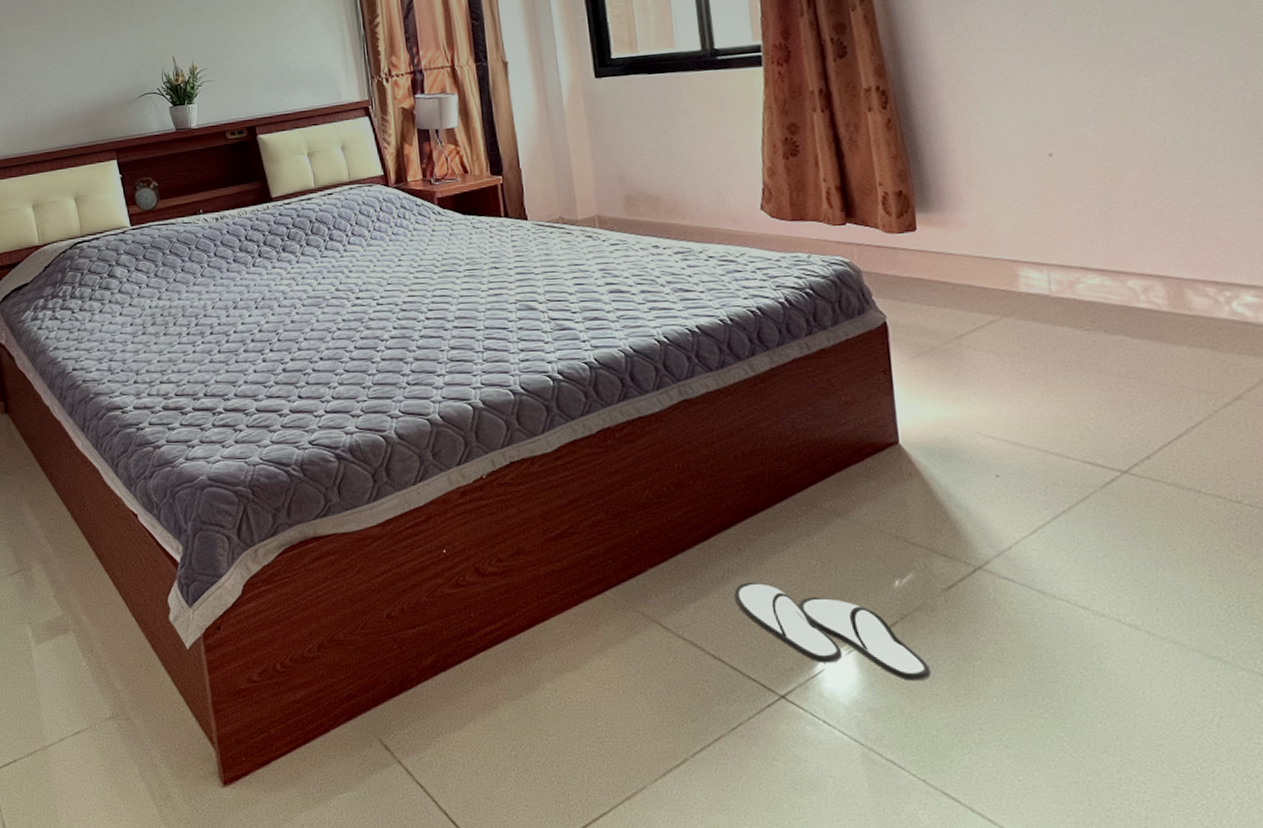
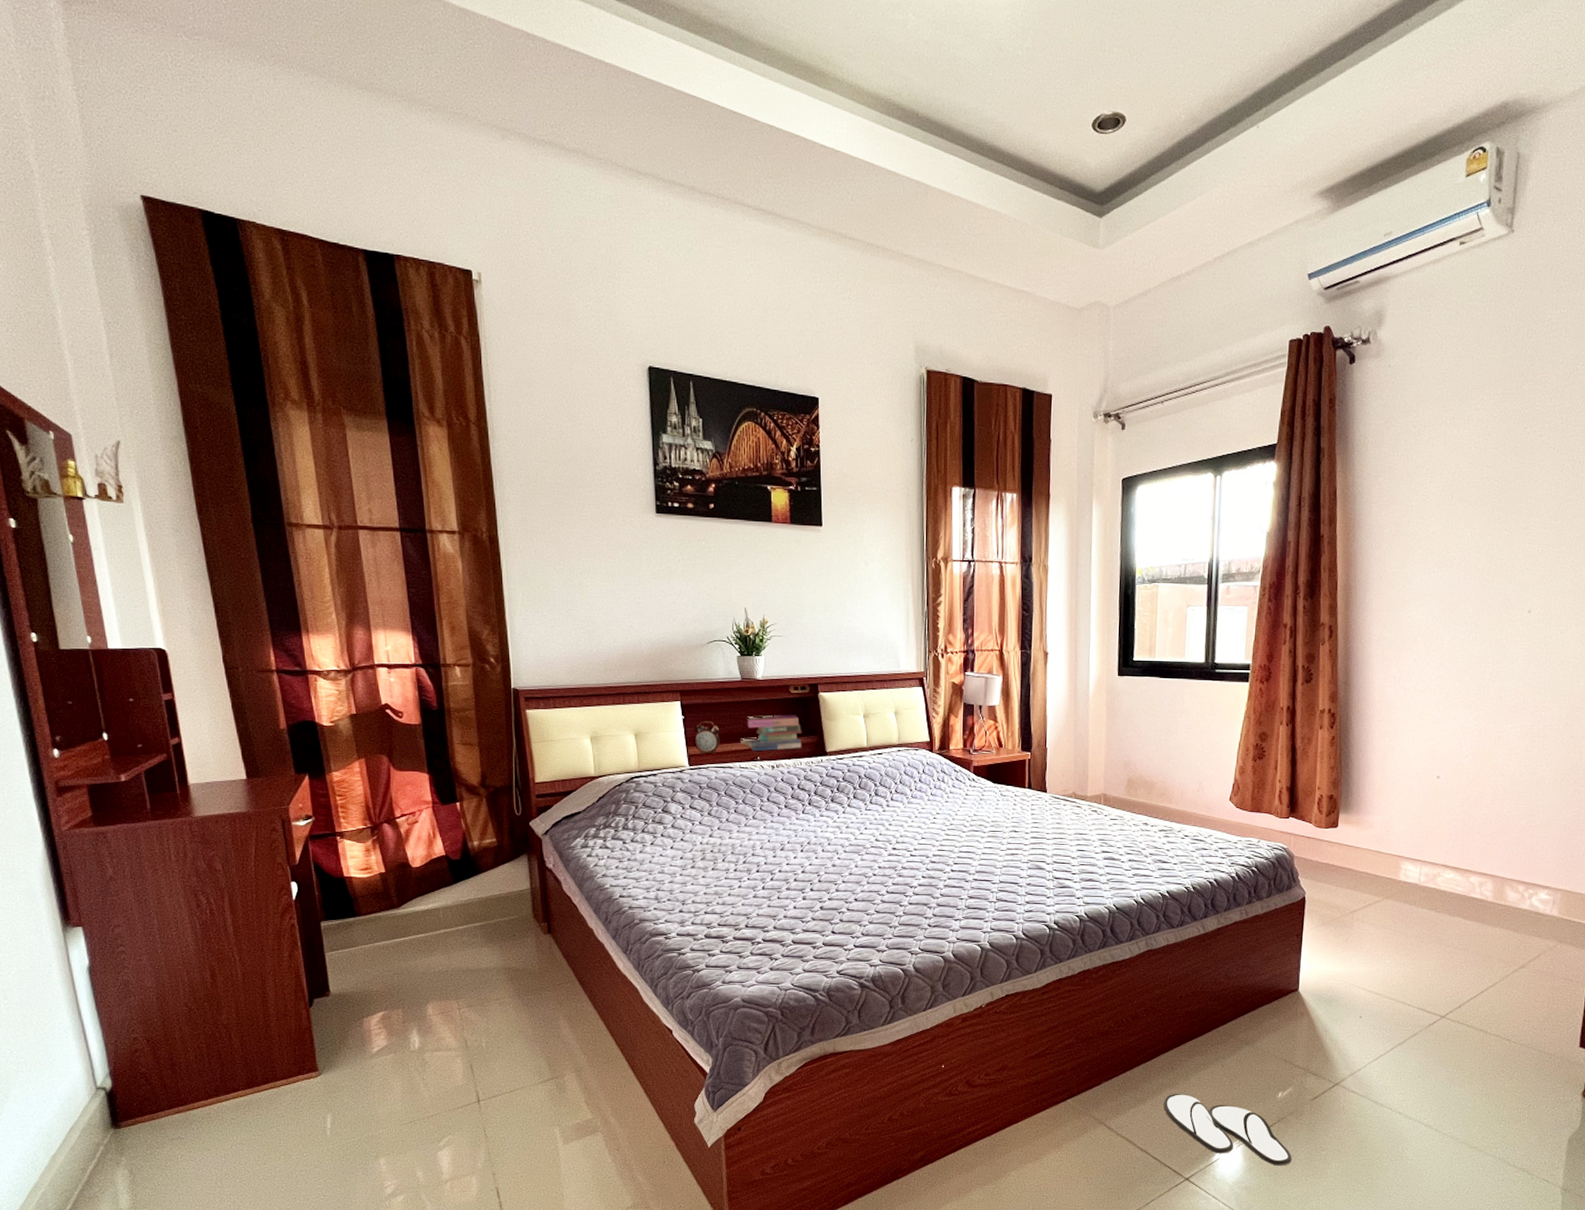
books: none [181,161,245,205] -> present [741,715,802,752]

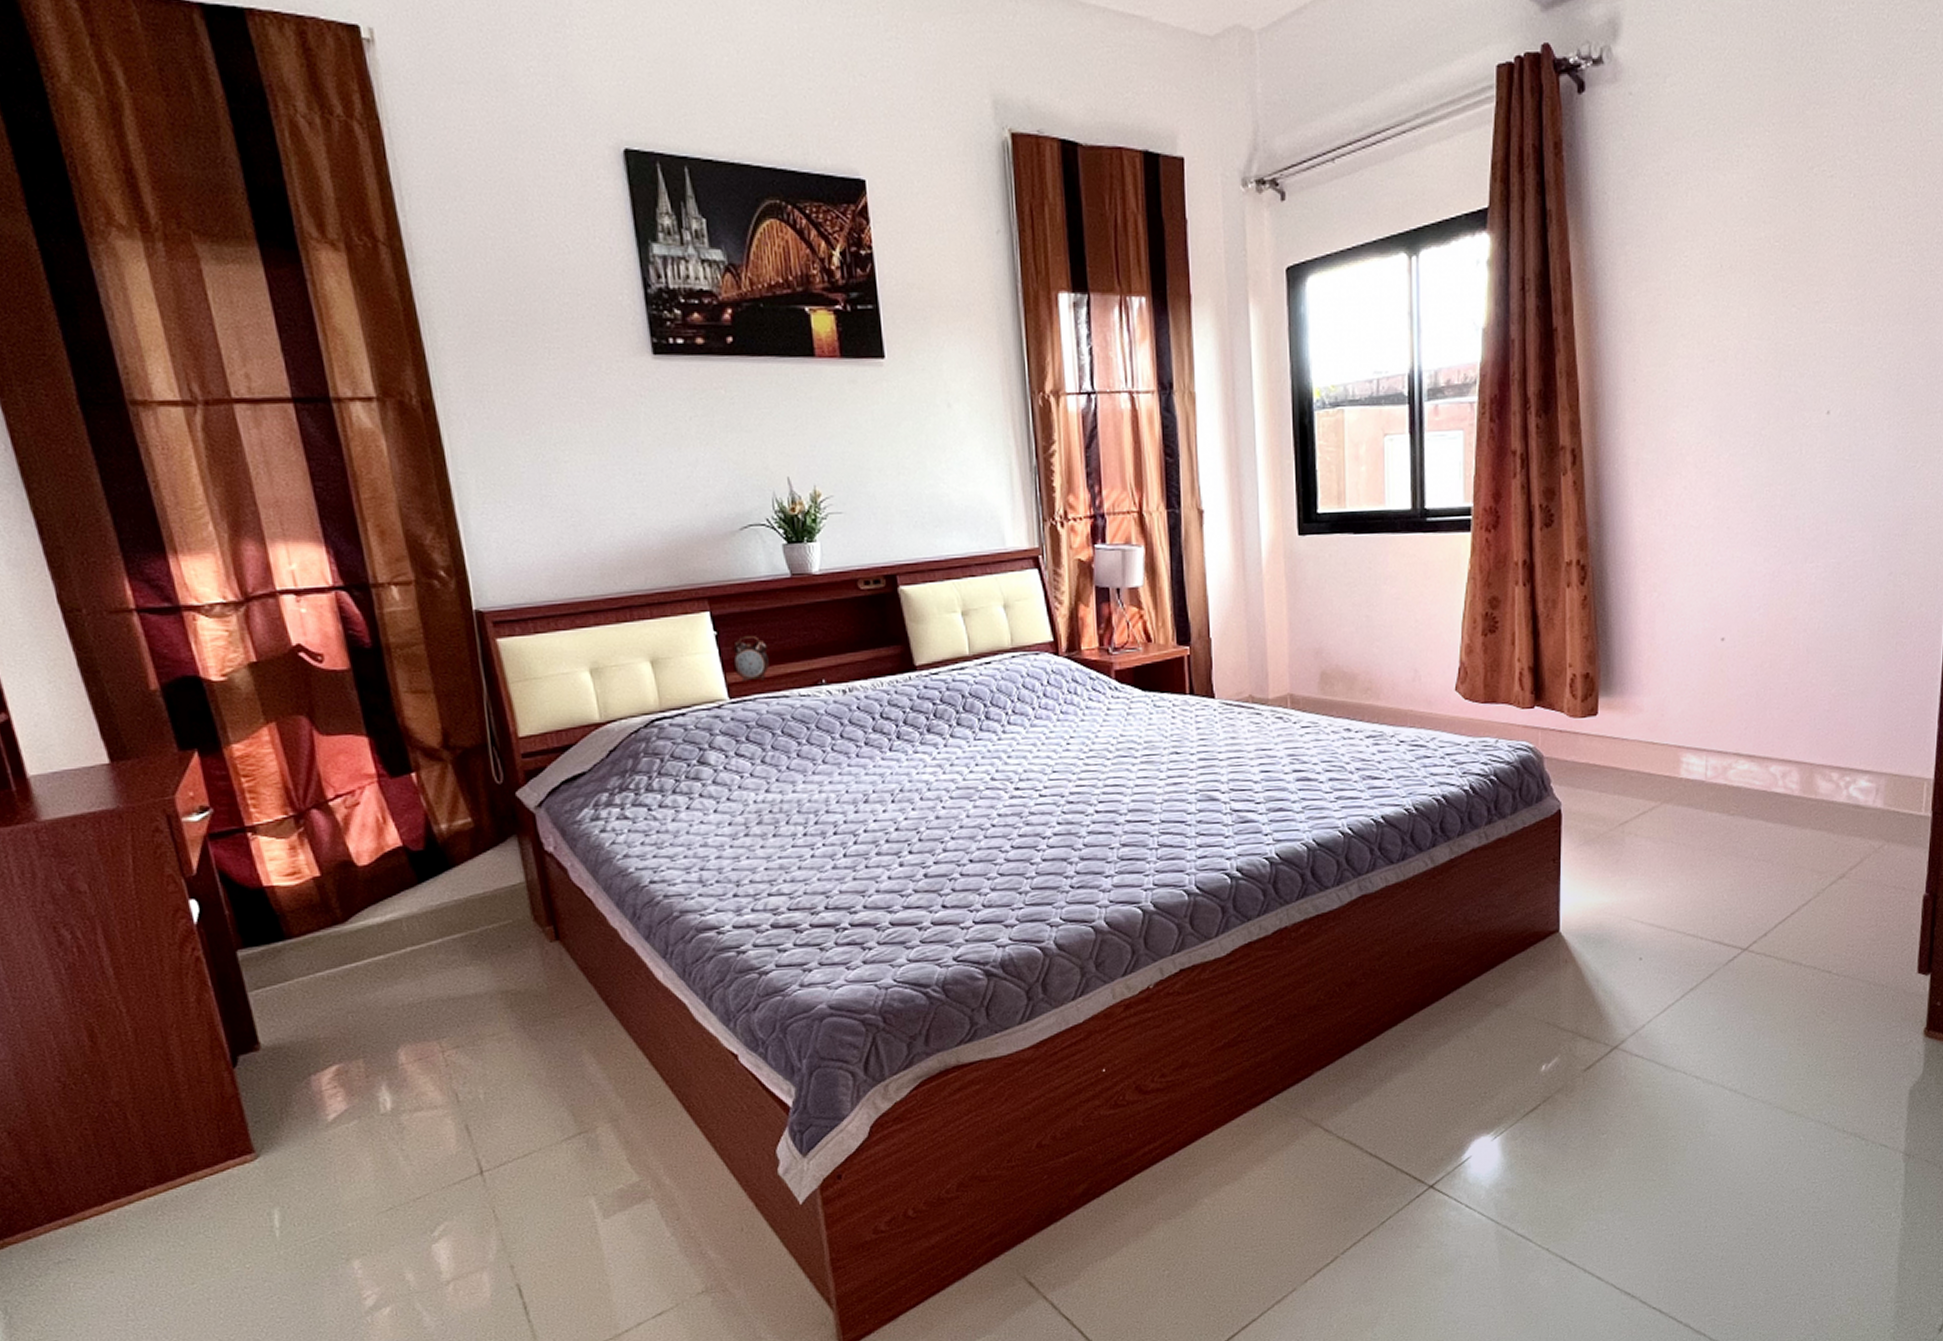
books: present [741,715,802,752] -> none [797,619,881,673]
slippers: present [1163,1093,1292,1166] -> none [1395,1077,1564,1159]

